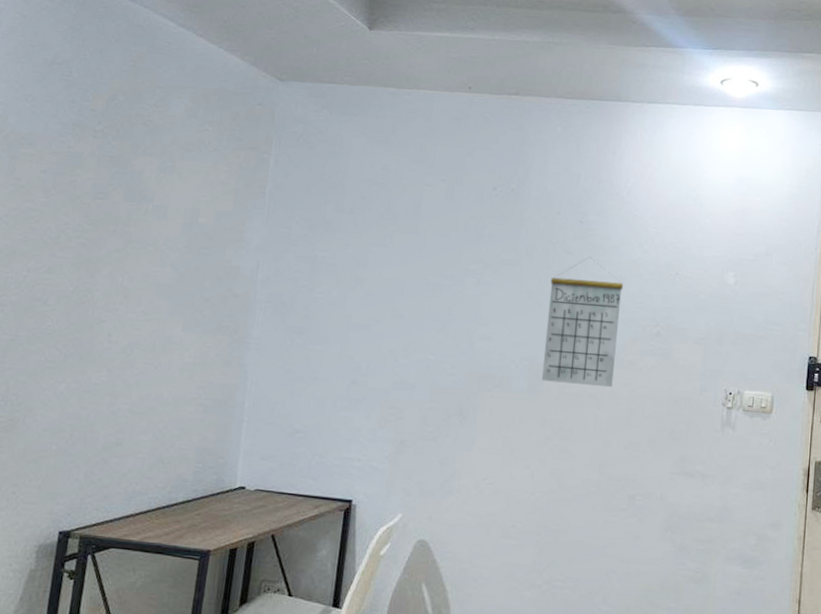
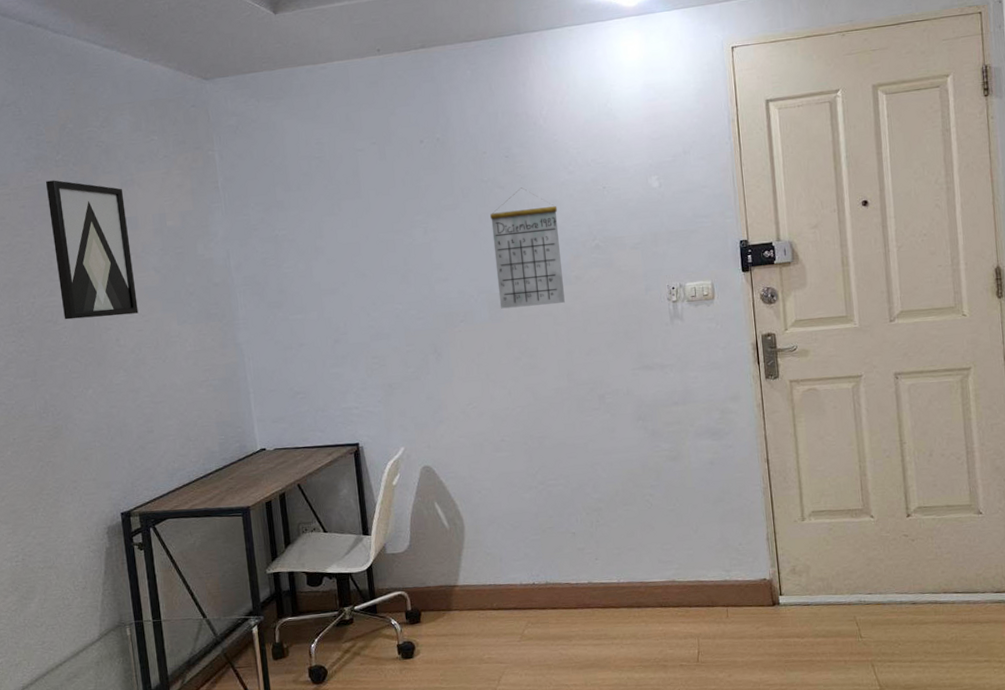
wall art: none [56,149,160,310] -> present [46,180,139,320]

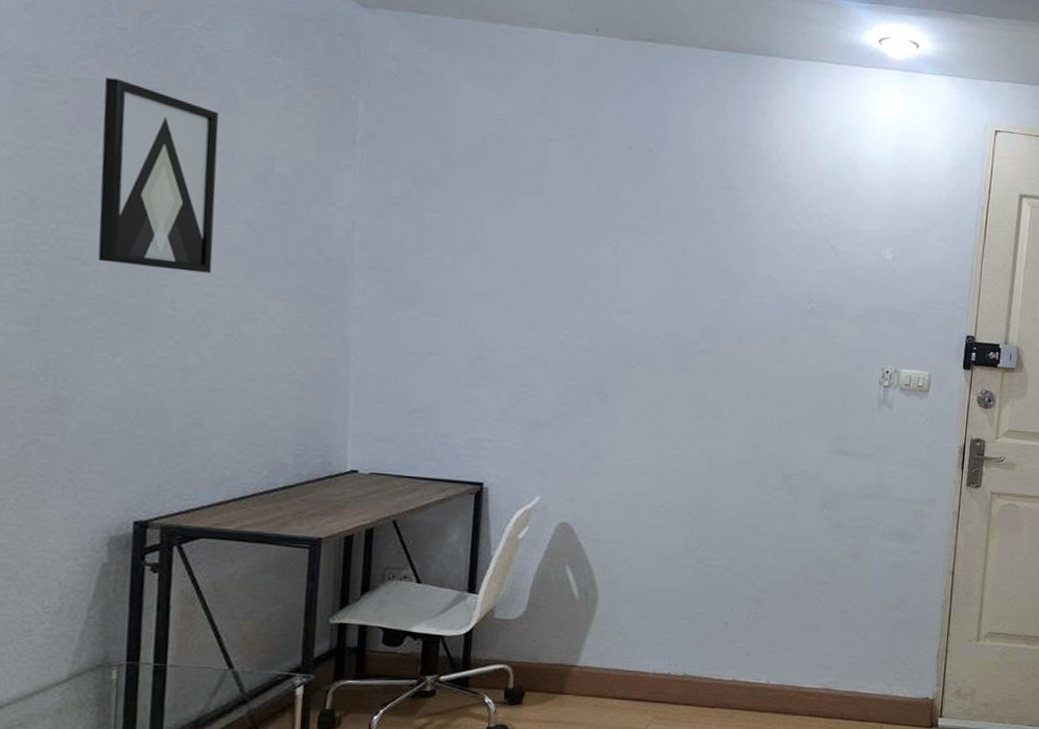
calendar: present [490,187,565,309] -> none [688,227,776,366]

